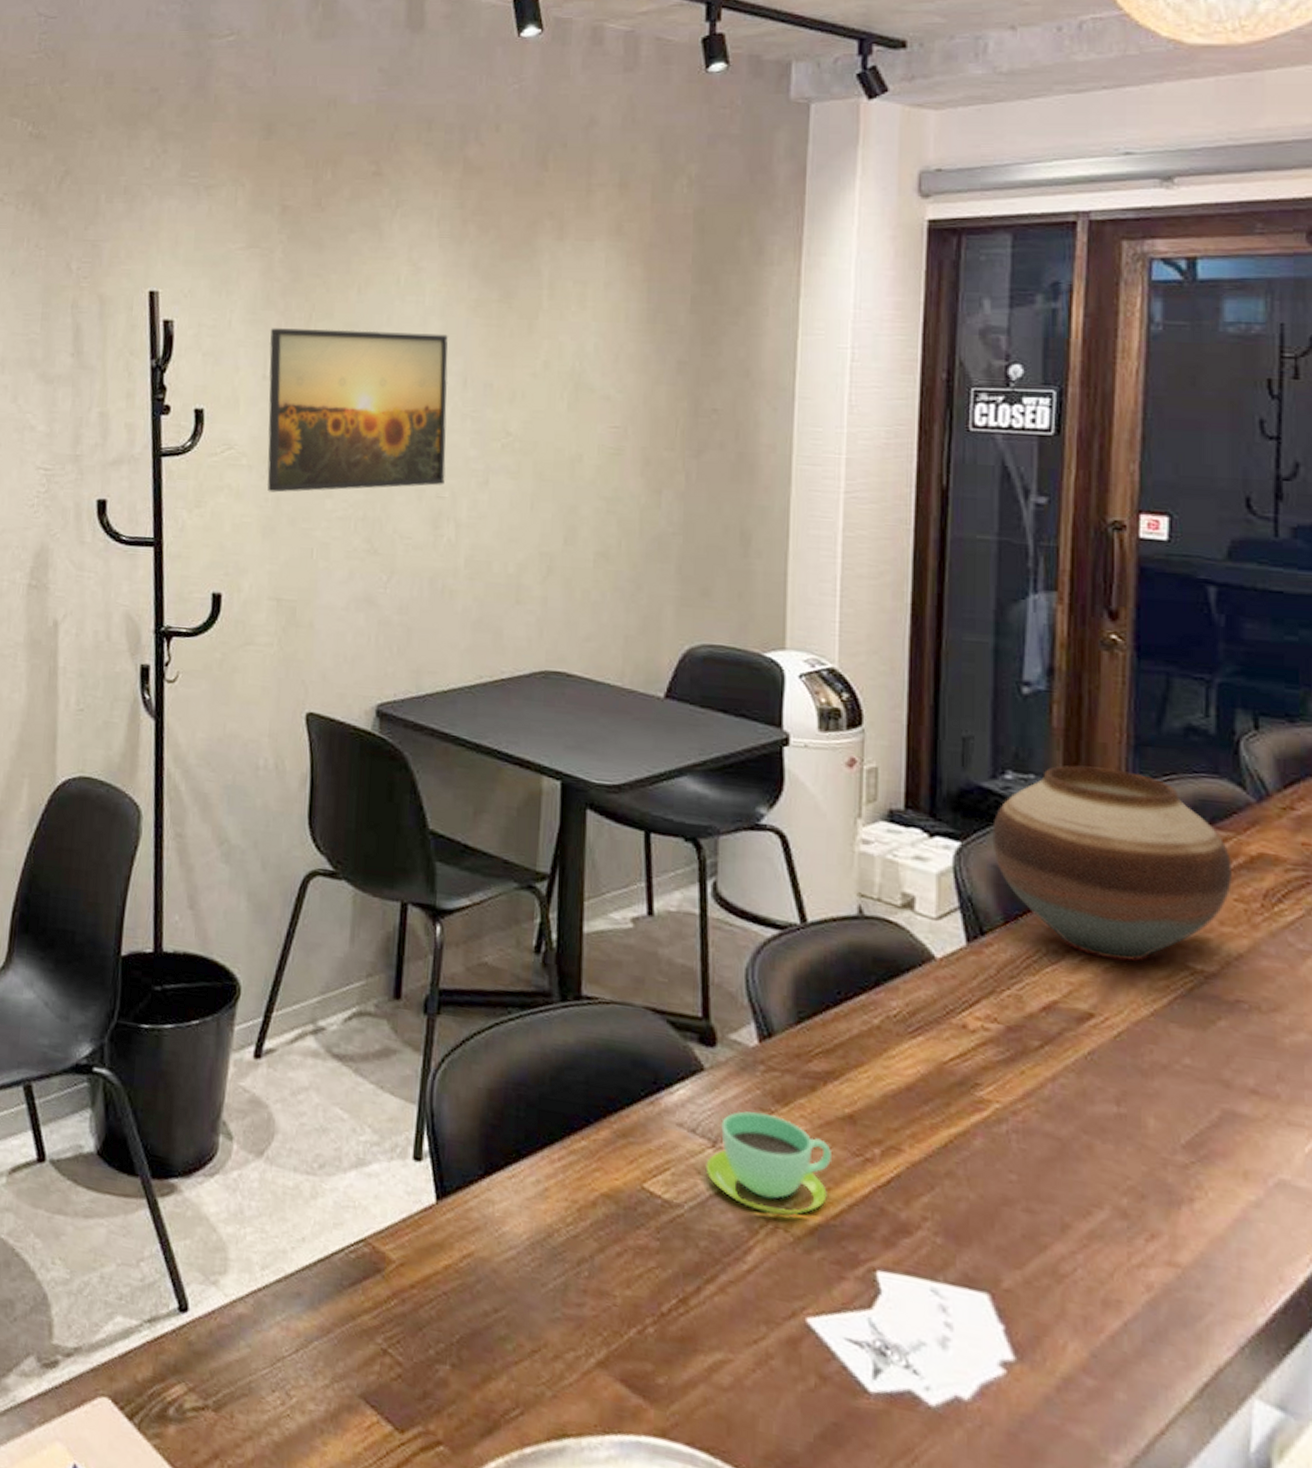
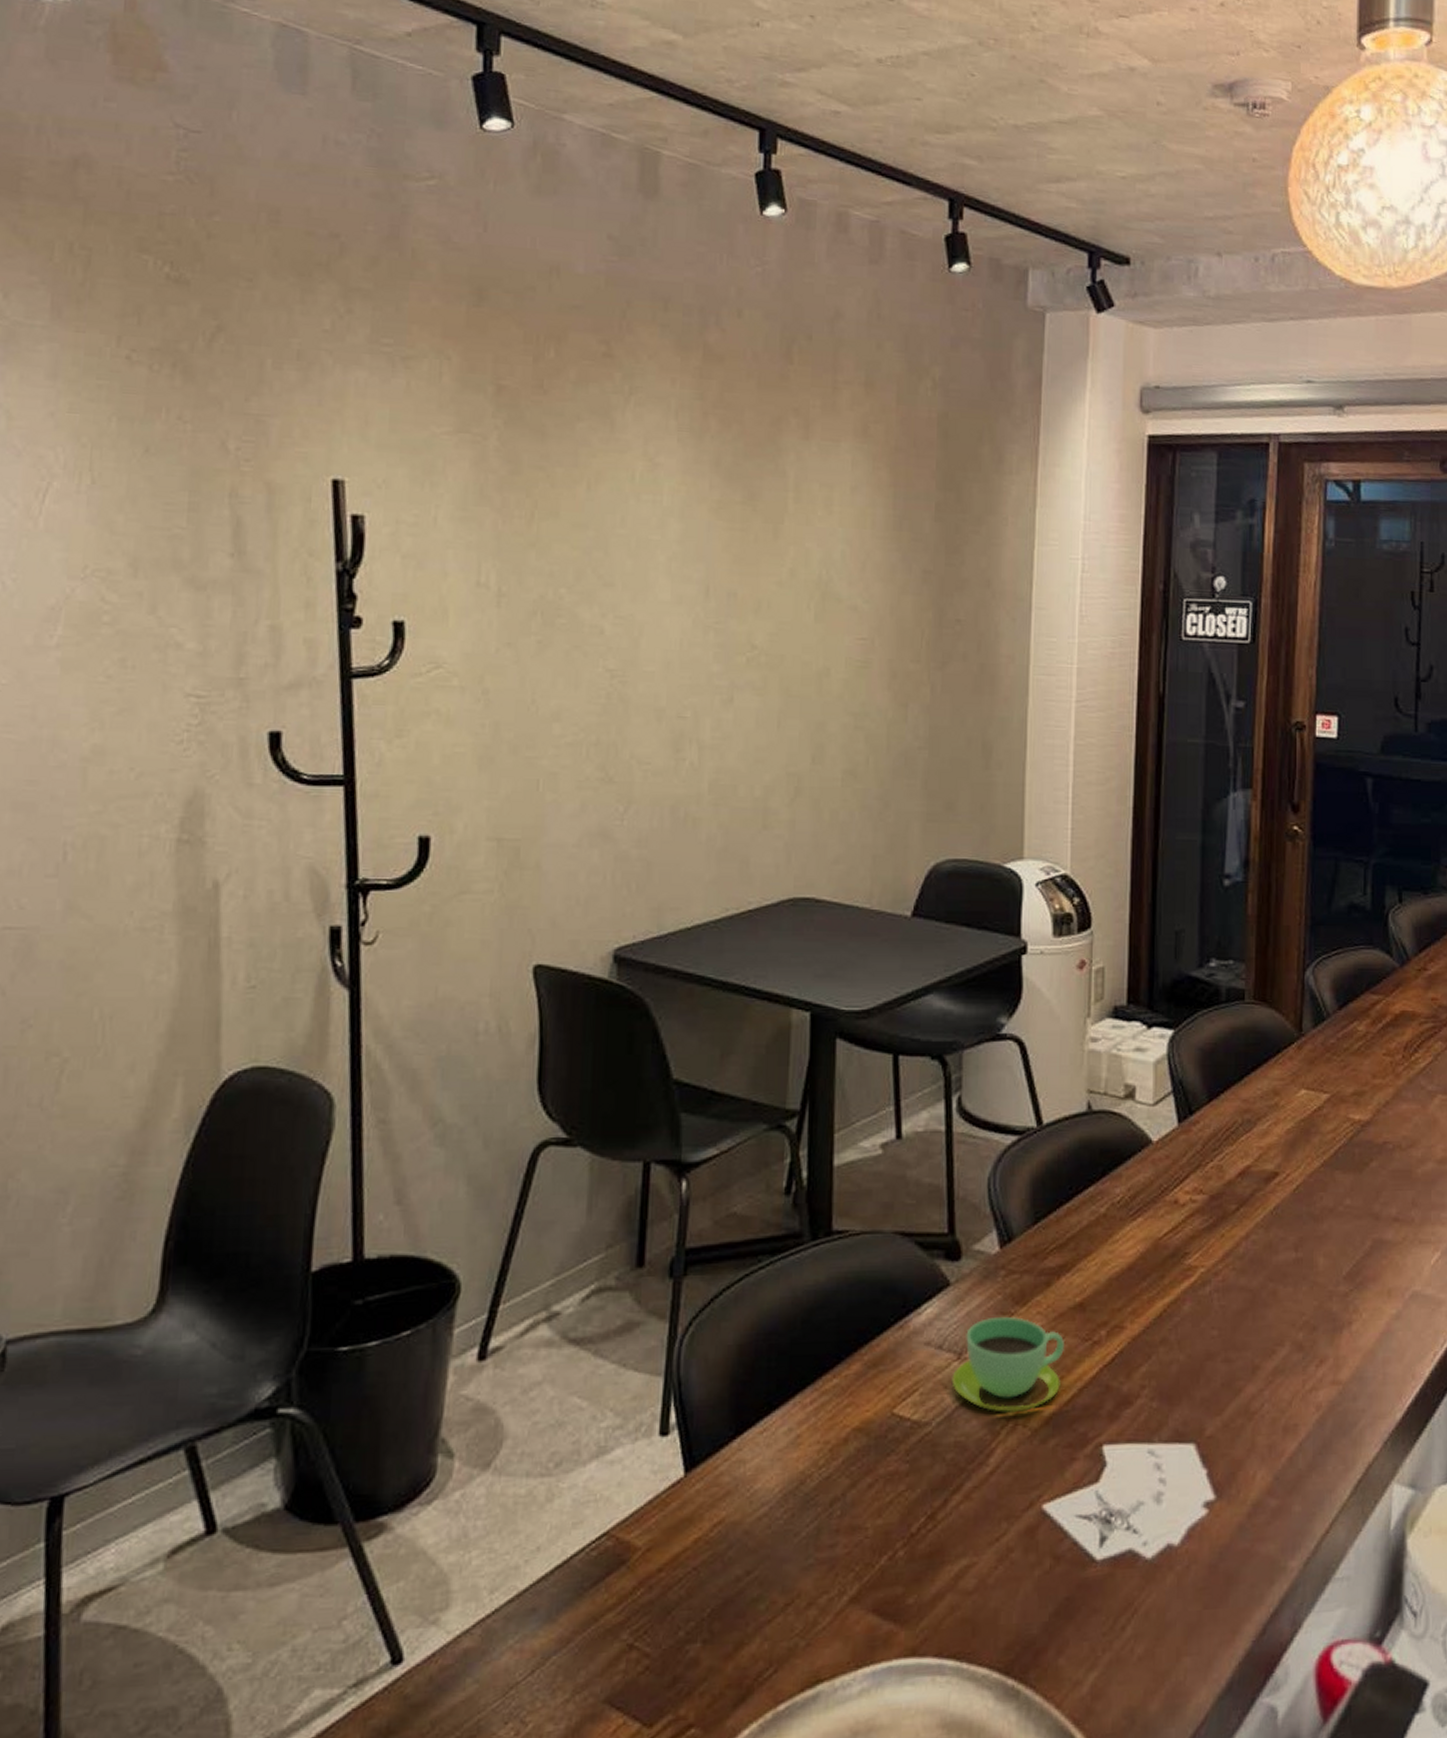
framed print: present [266,328,448,493] -> none [483,527,689,717]
vase: present [992,765,1232,961] -> none [1199,948,1381,1121]

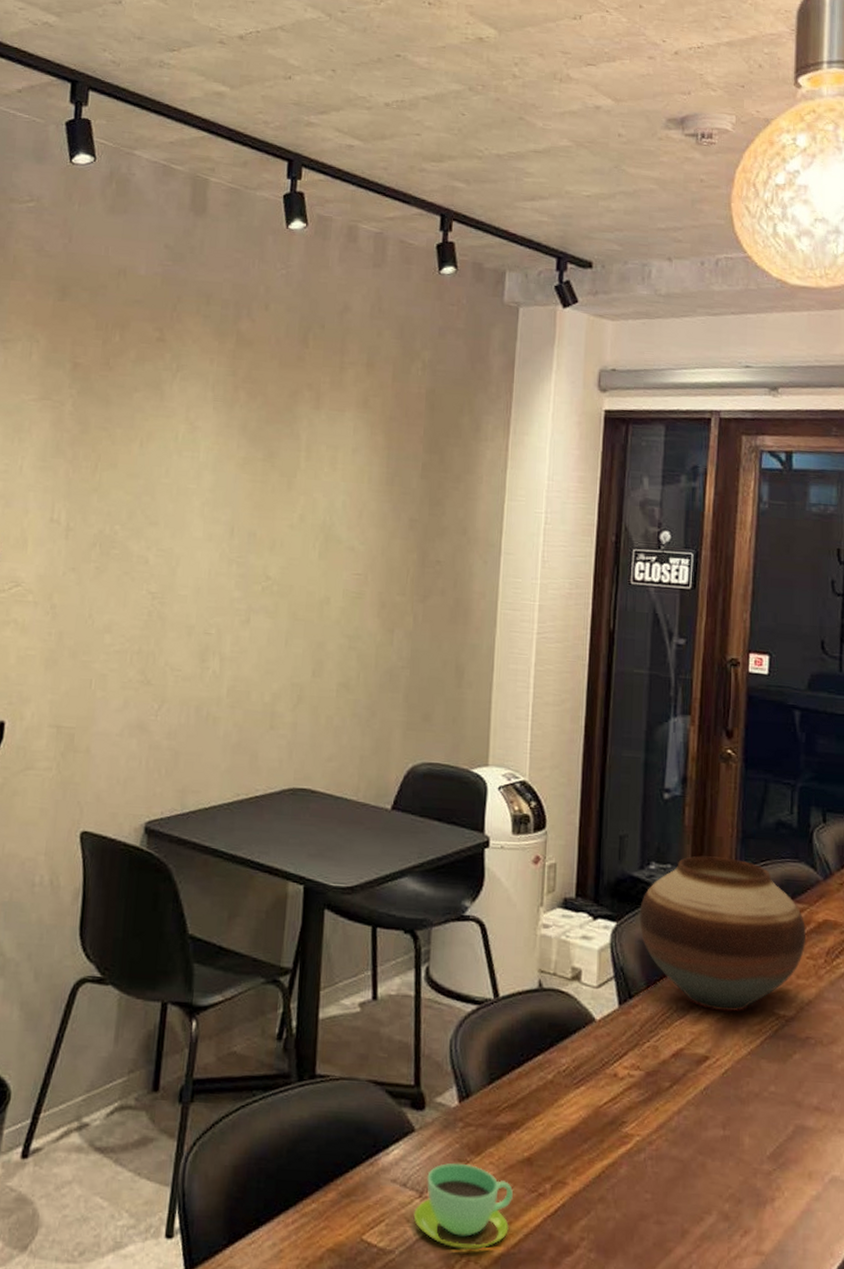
vase: none [1199,948,1381,1121] -> present [639,856,806,1012]

